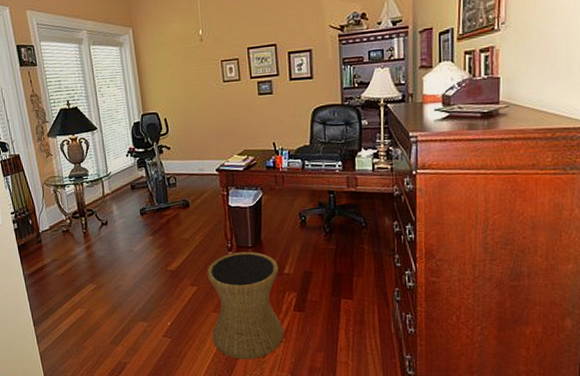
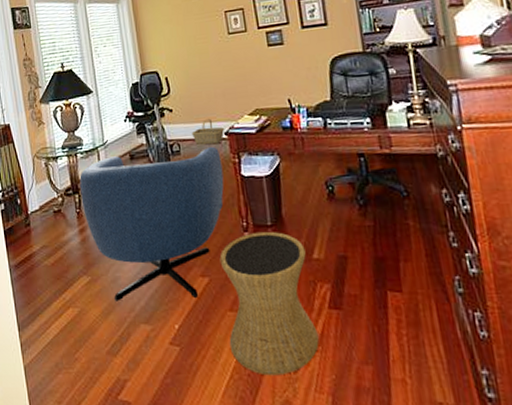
armchair: none [85,180,214,304] -> present [79,146,224,302]
basket: none [186,156,217,179] -> present [191,118,225,145]

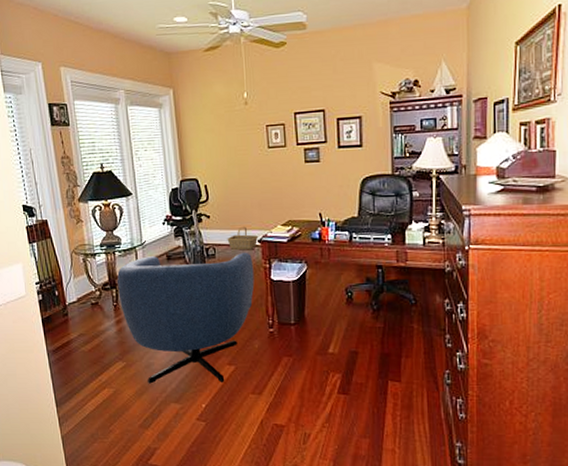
side table: present [219,231,319,376] -> none [246,328,327,446]

